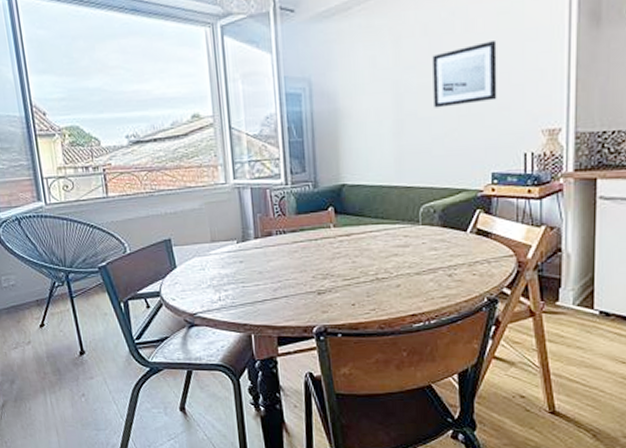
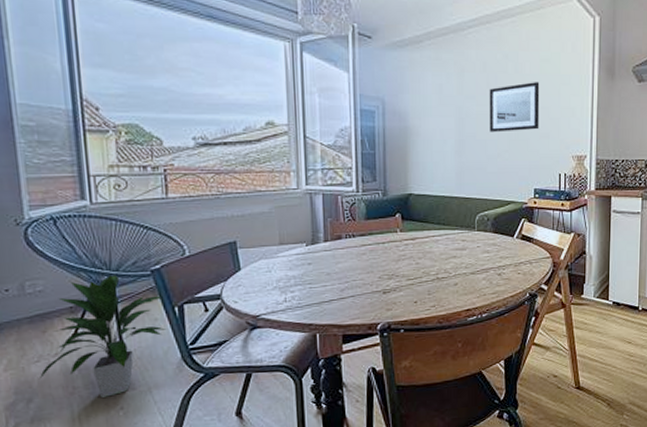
indoor plant: none [17,271,115,384] -> present [38,275,167,397]

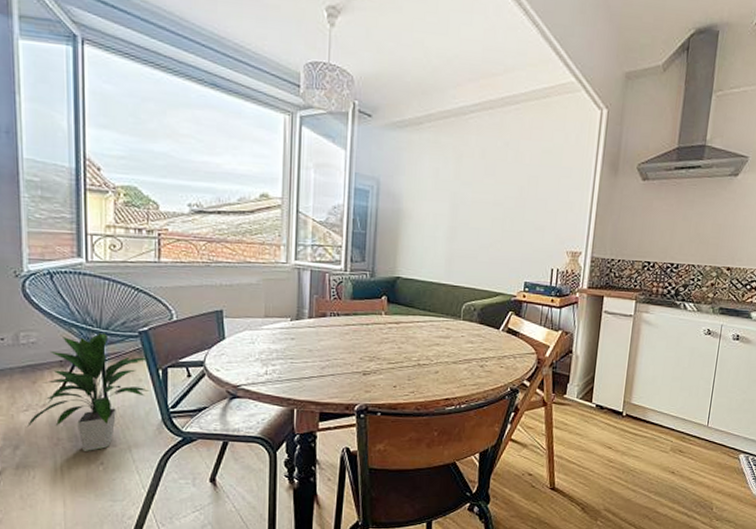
wall art: present [489,82,540,132] -> none [483,172,539,222]

